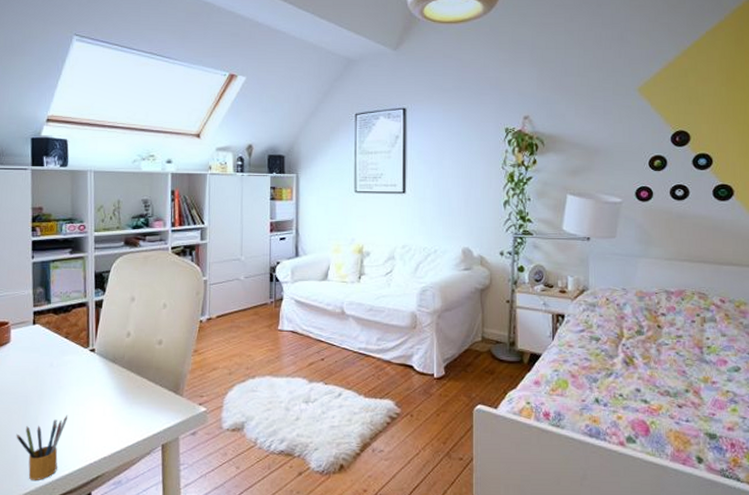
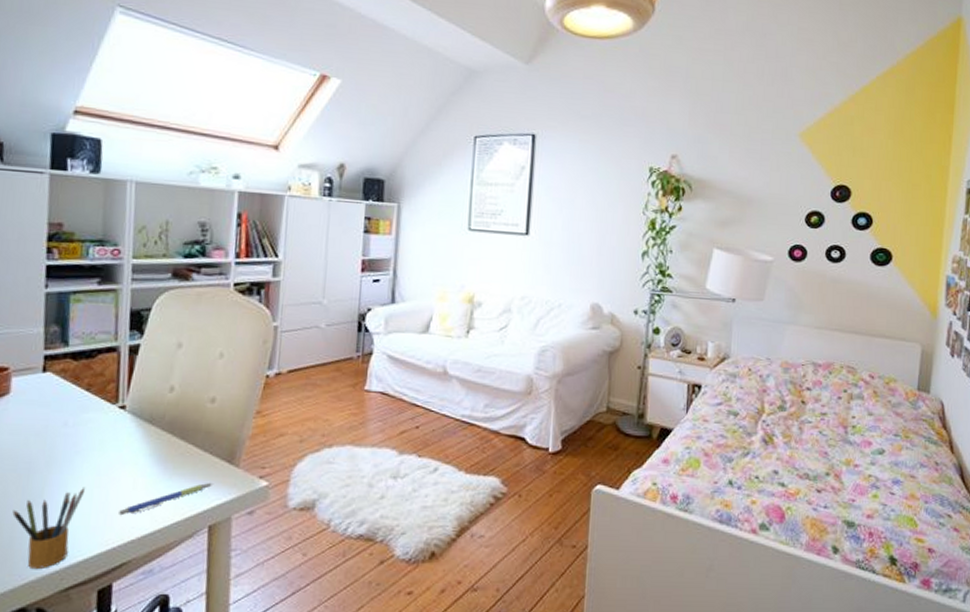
pen: none [94,410,163,437] -> present [119,483,212,516]

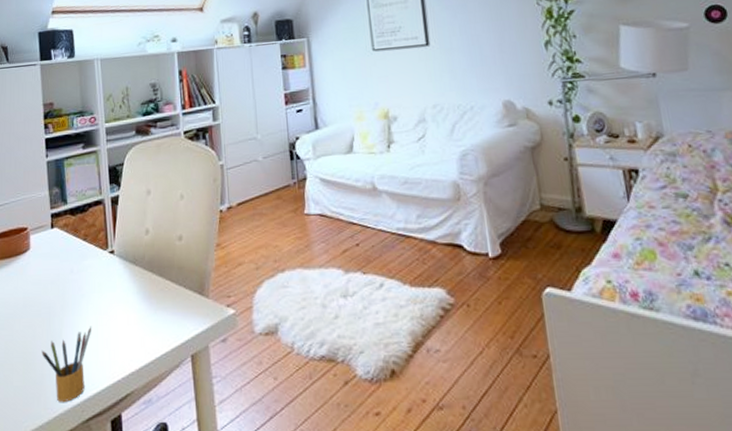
pen: present [119,483,212,516] -> none [119,315,189,350]

